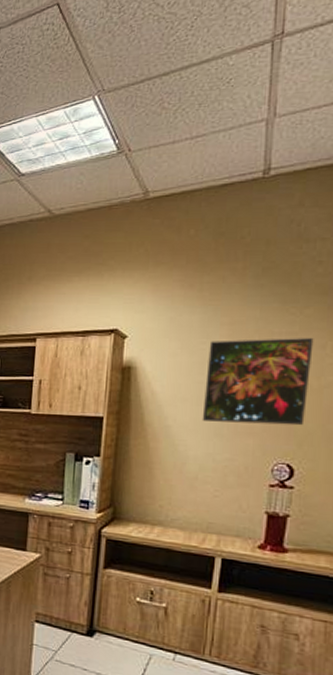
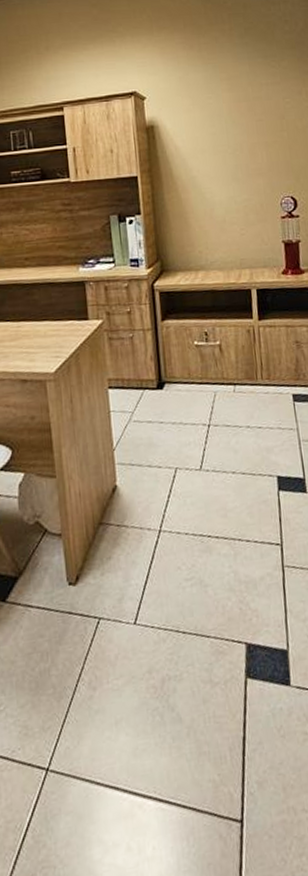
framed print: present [202,338,314,426] -> none [214,86,298,168]

